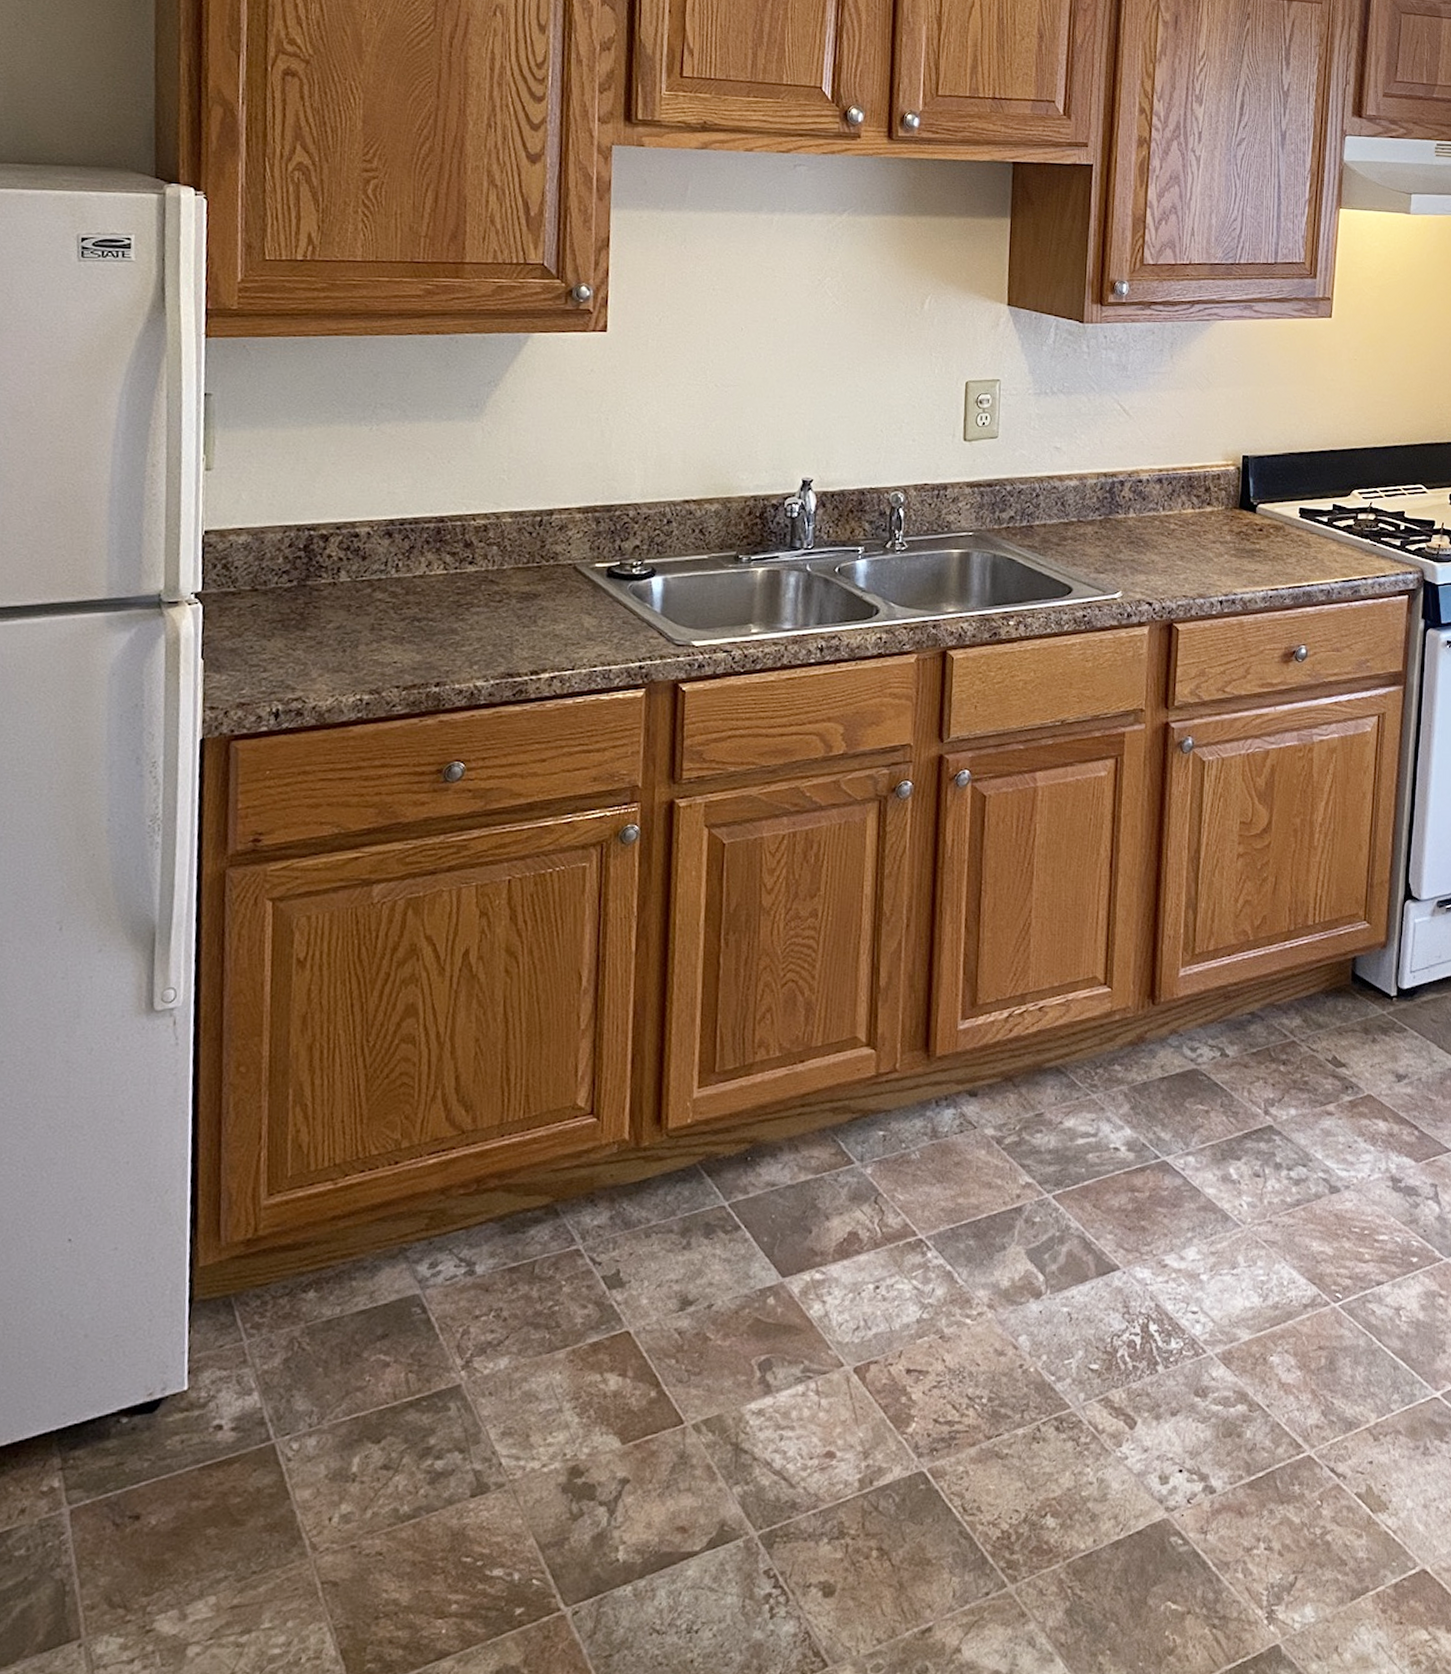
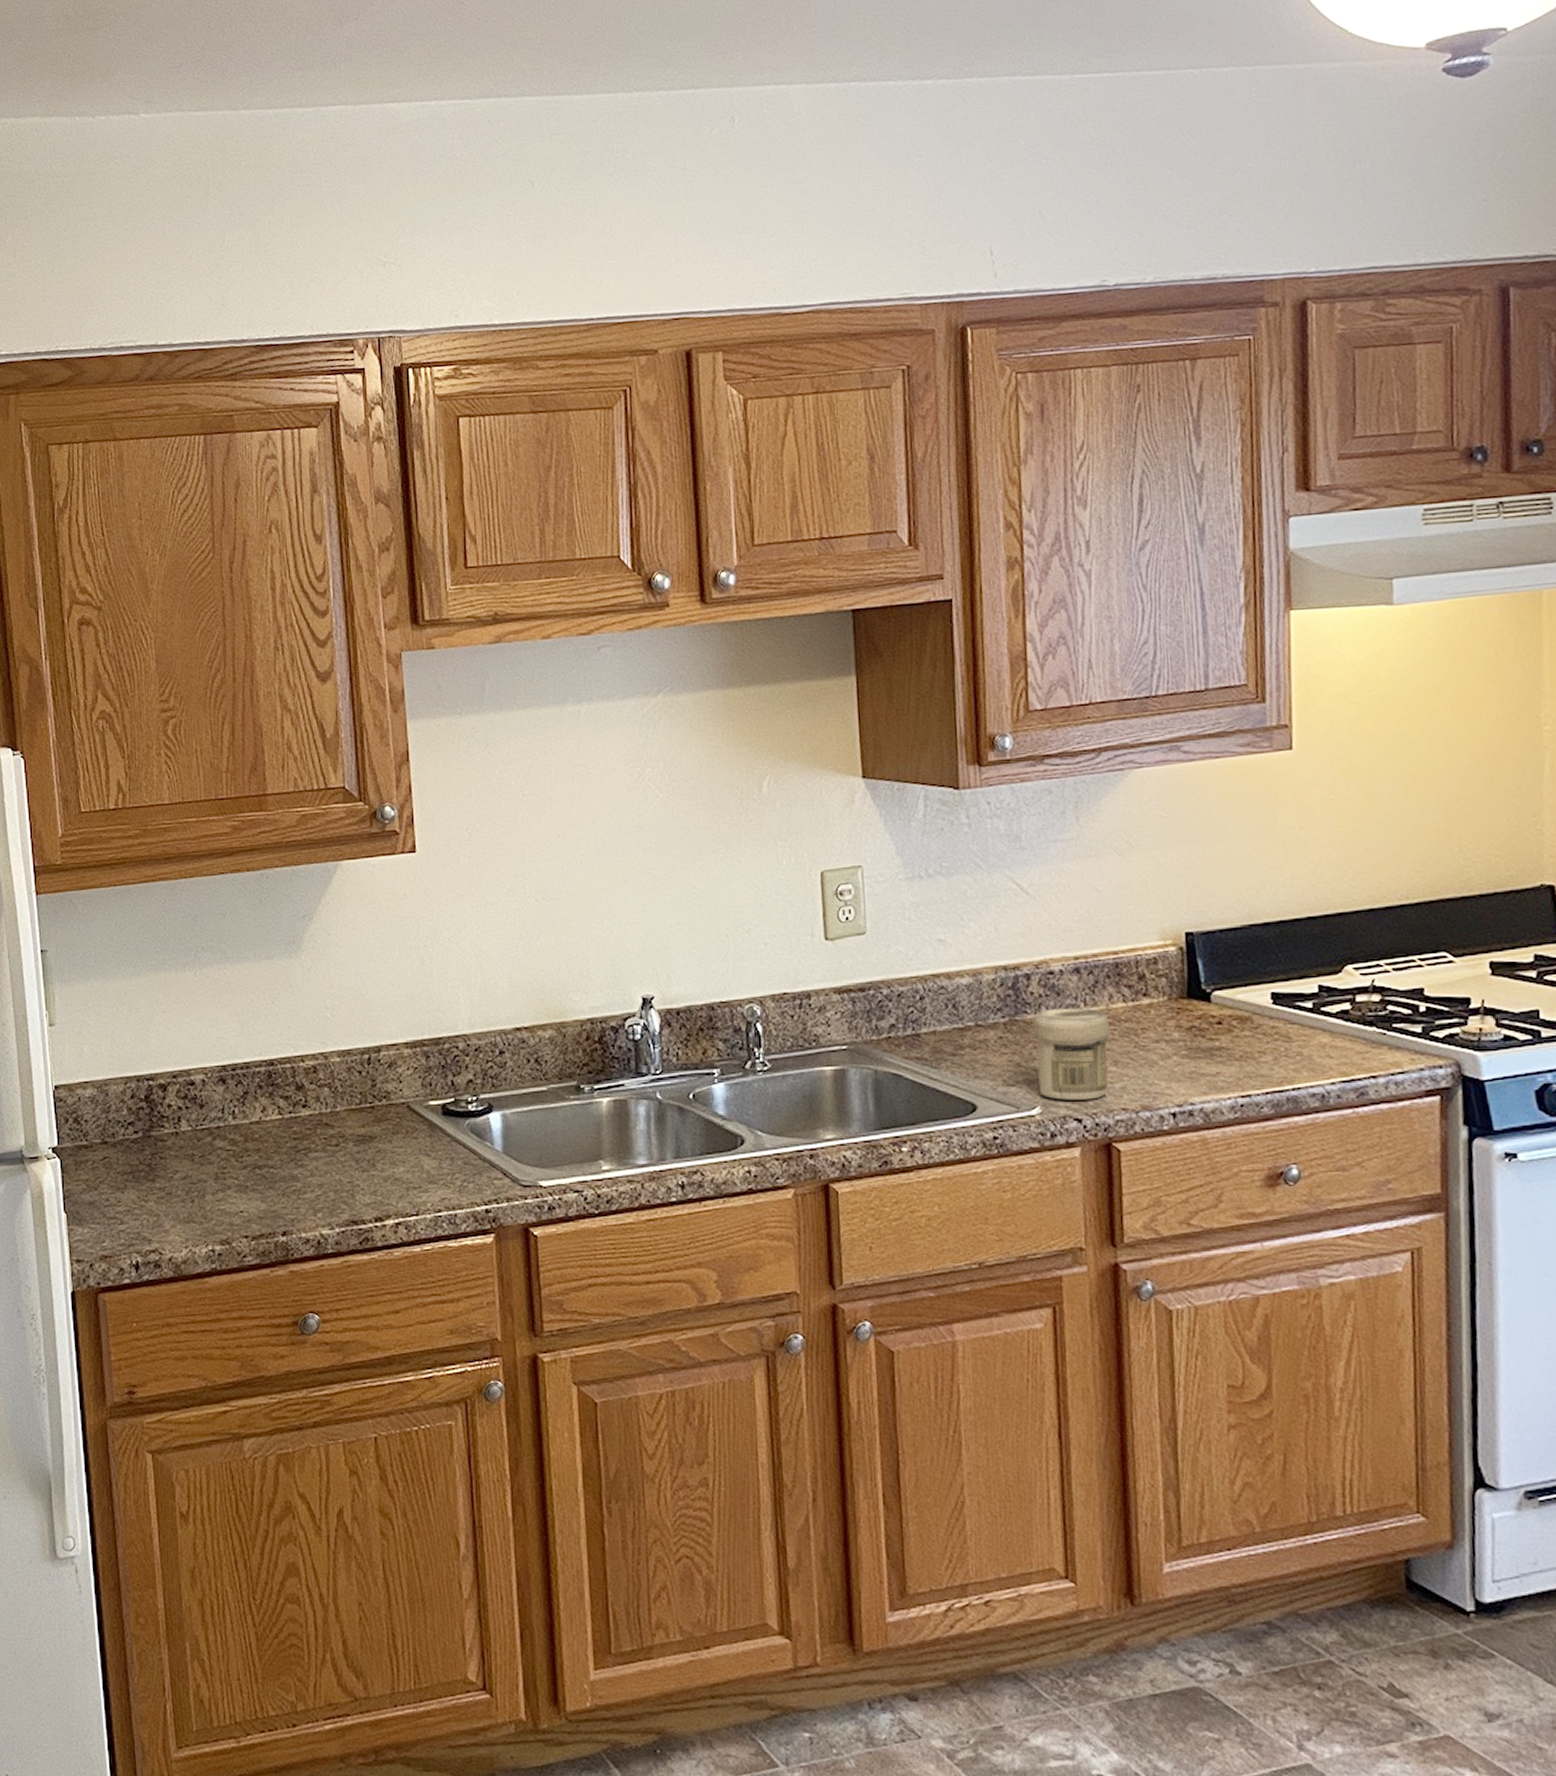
jar: none [1121,510,1180,587] -> present [1032,1007,1109,1100]

